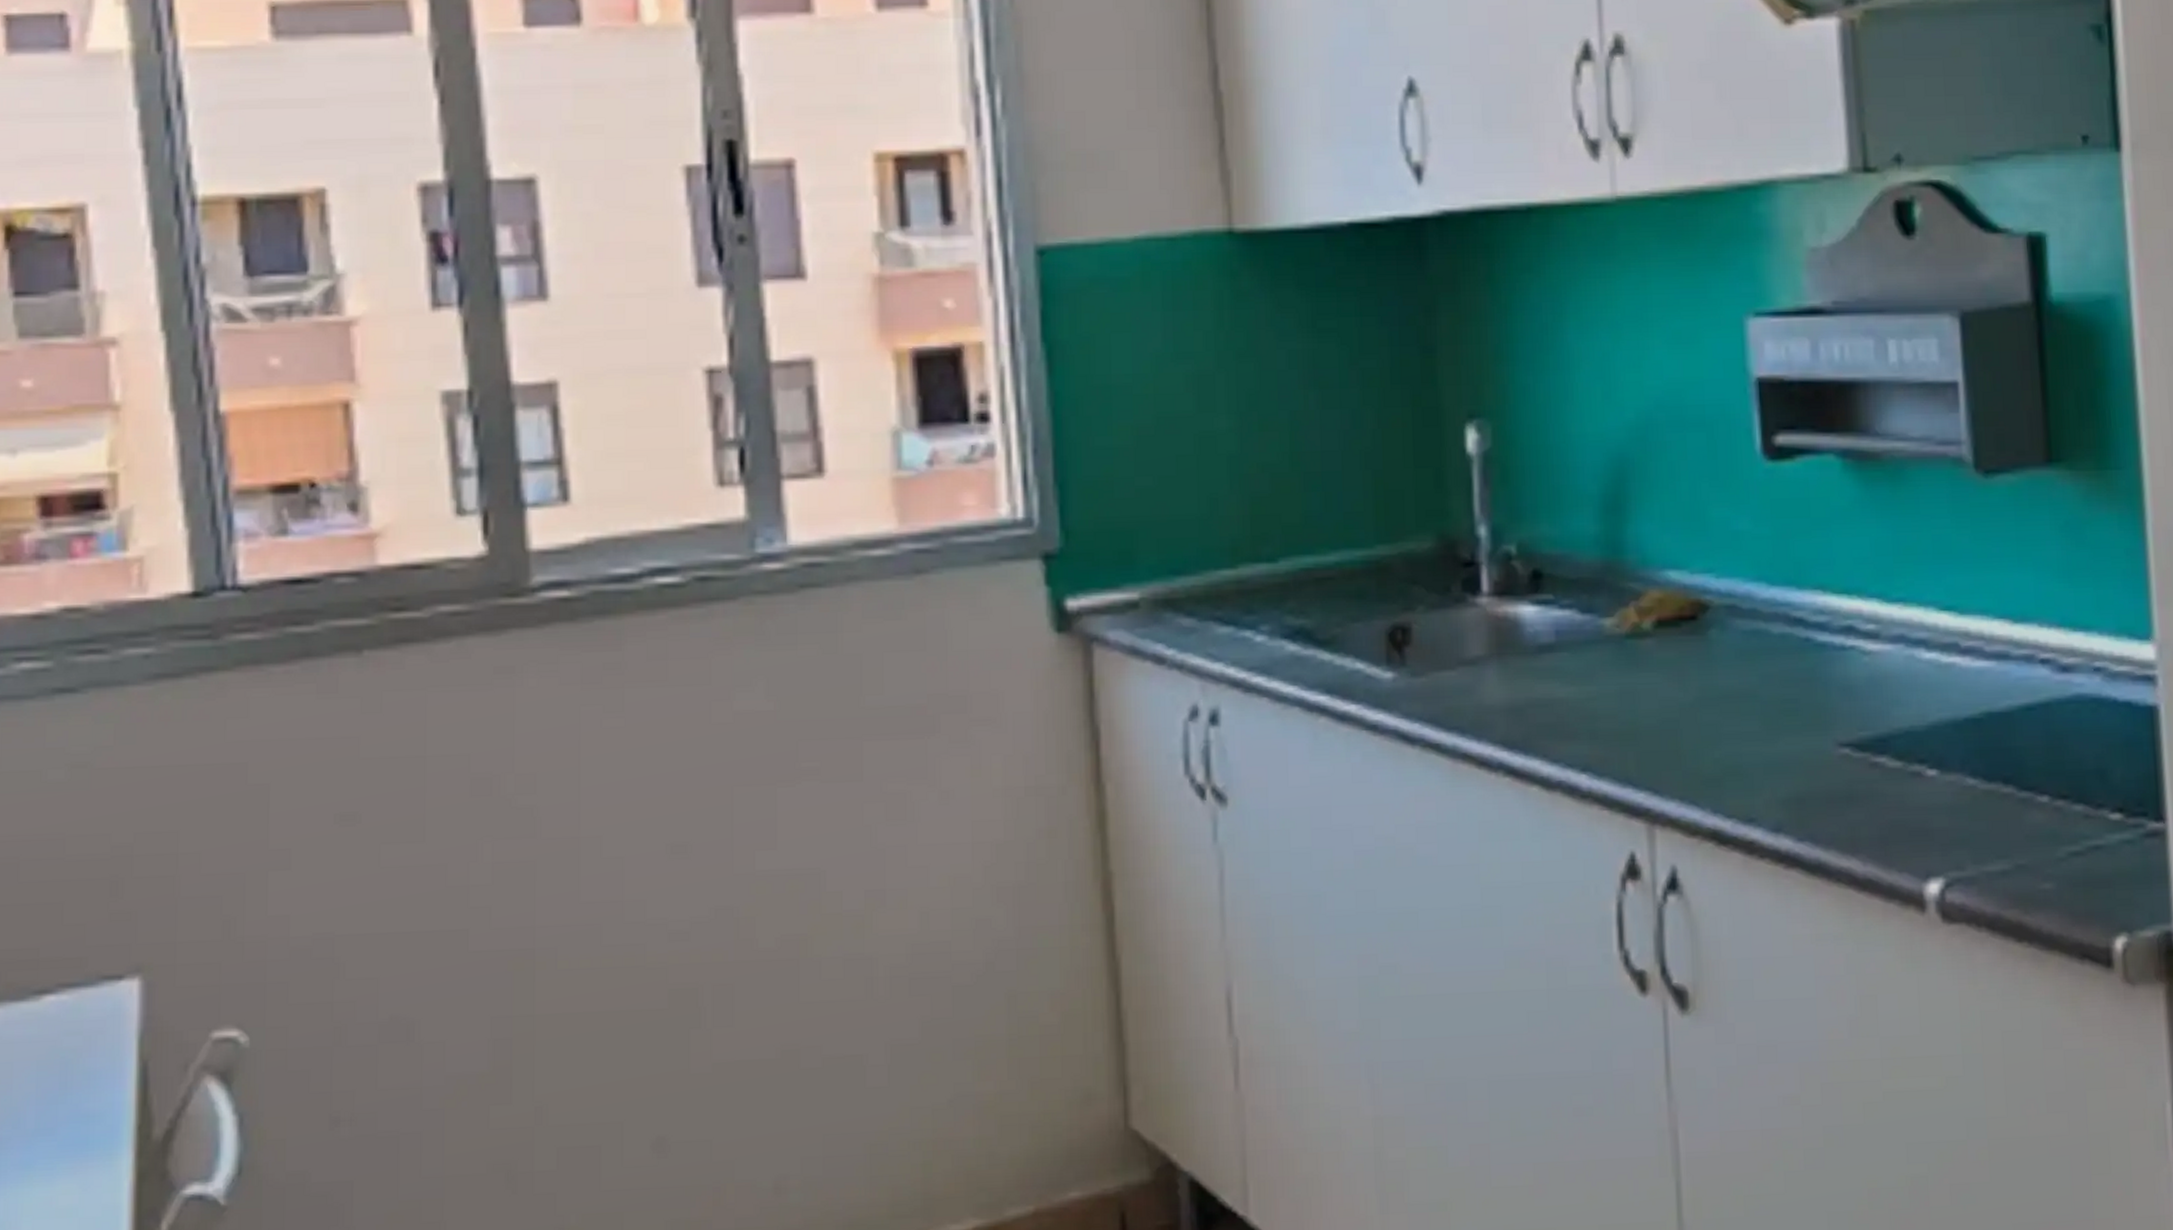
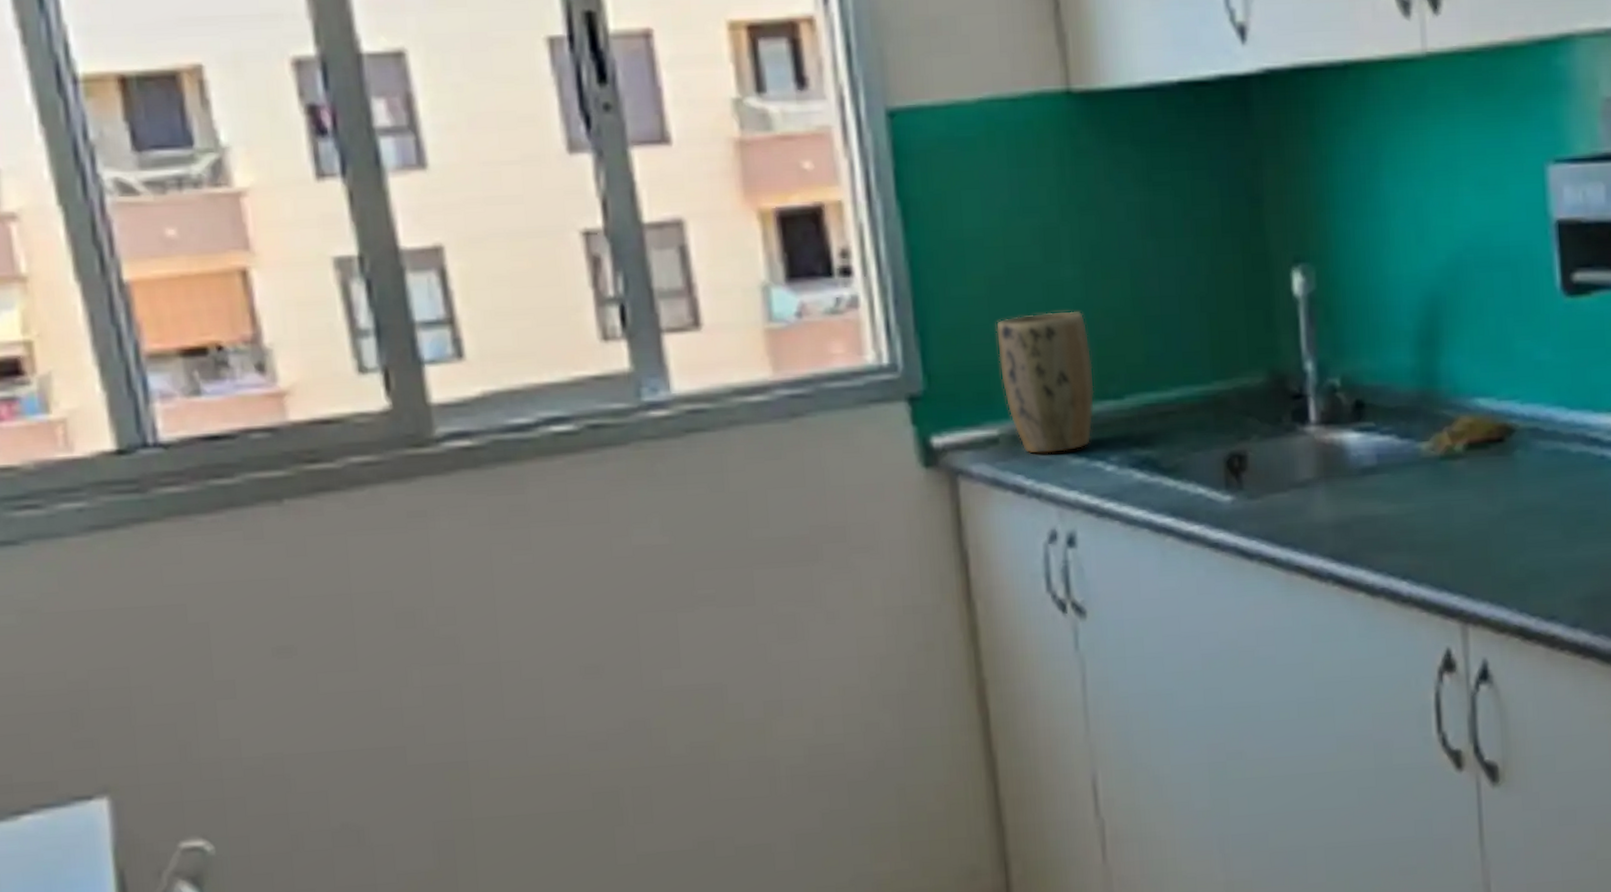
plant pot: none [1141,464,1246,621] -> present [995,310,1095,455]

